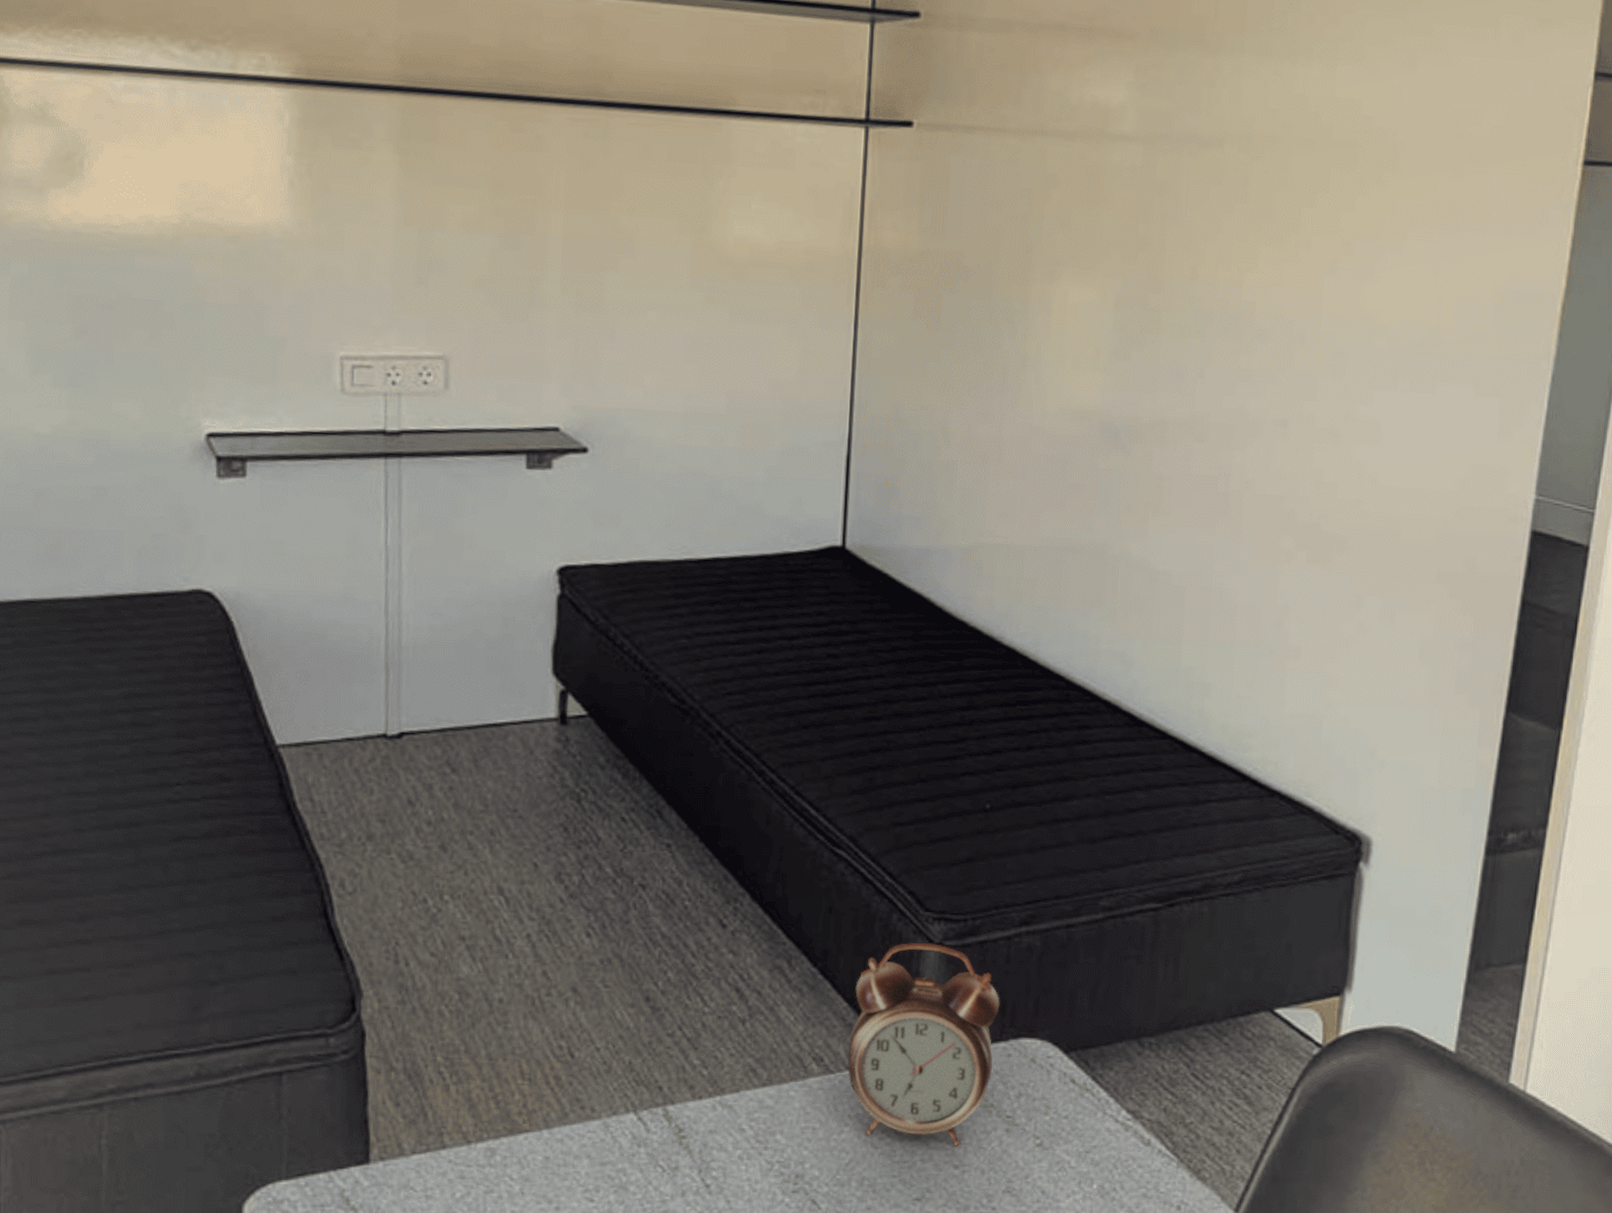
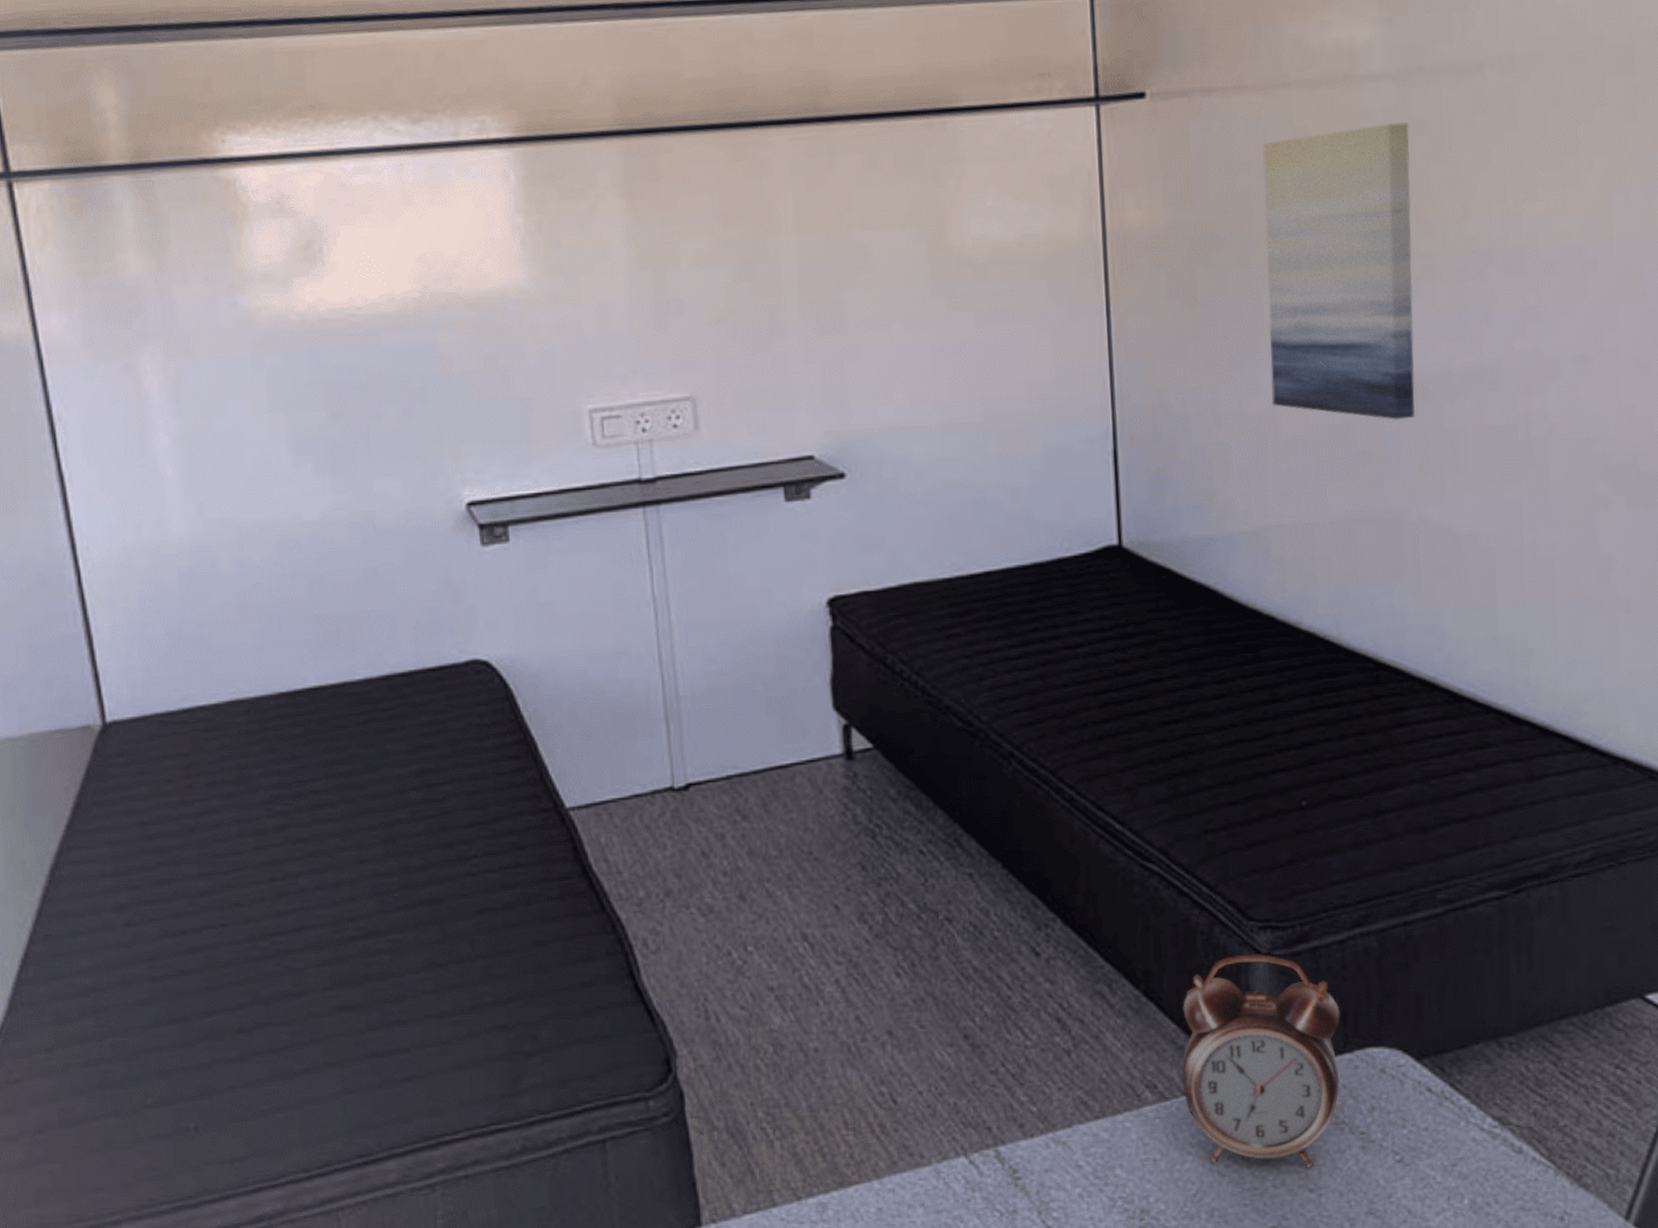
wall art: none [998,182,1151,459] -> present [1262,122,1416,420]

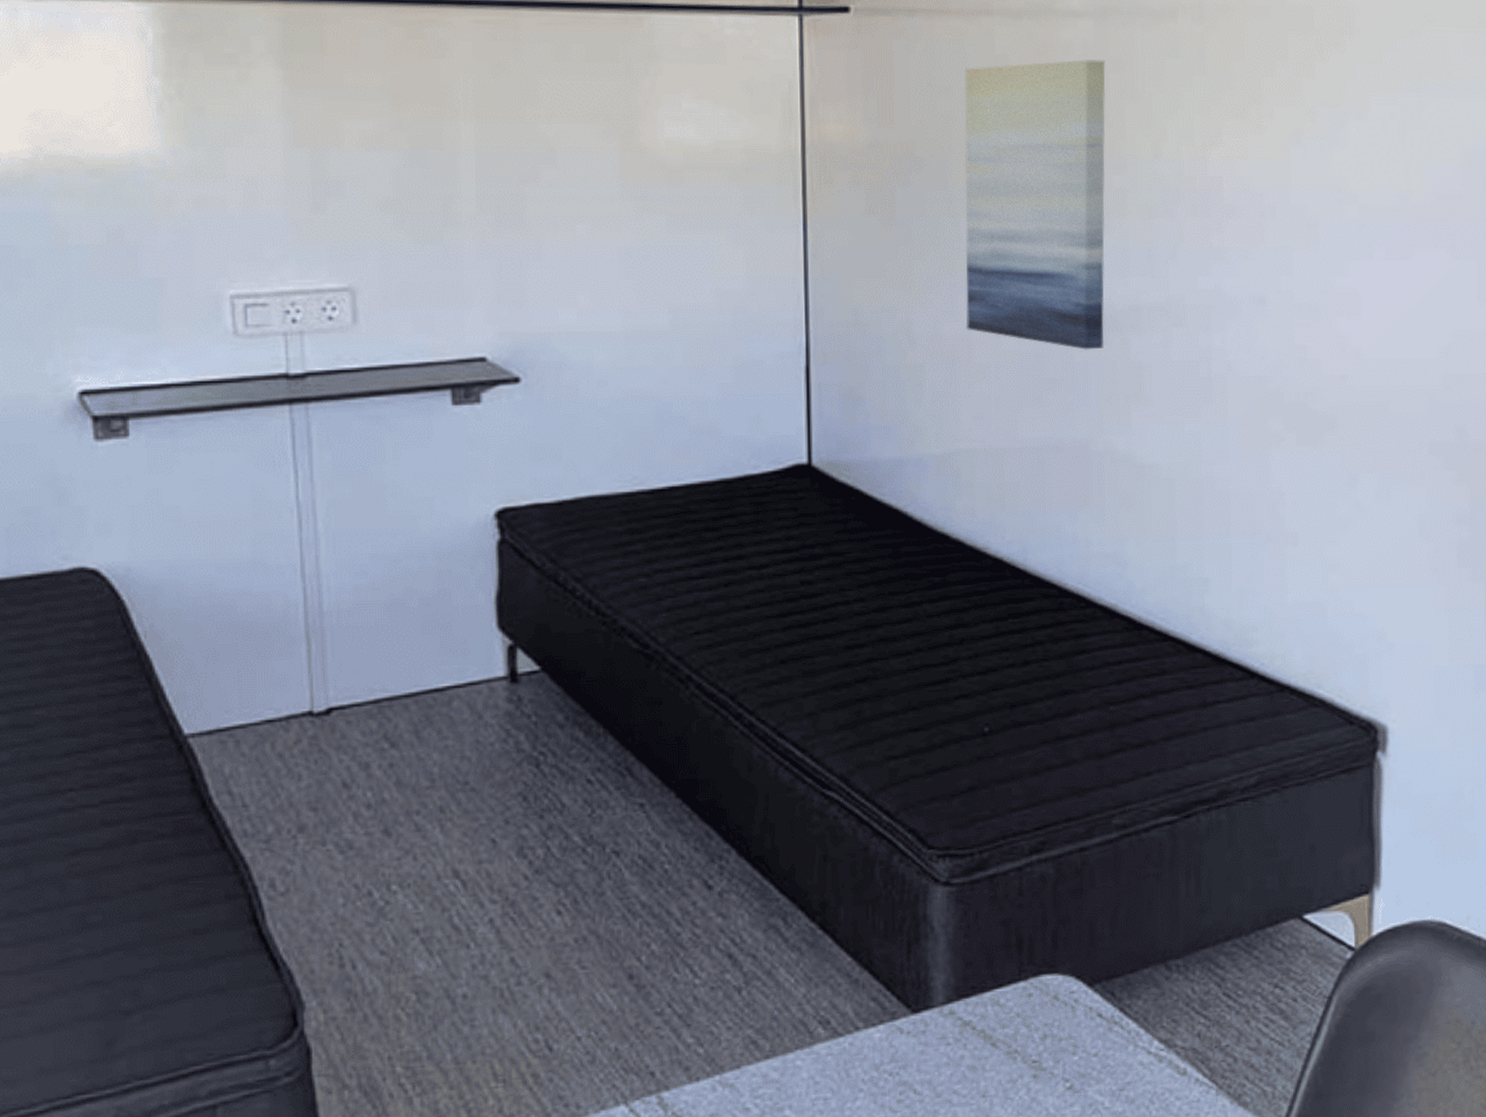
alarm clock: present [1182,954,1340,1168] -> none [856,883,1016,1100]

